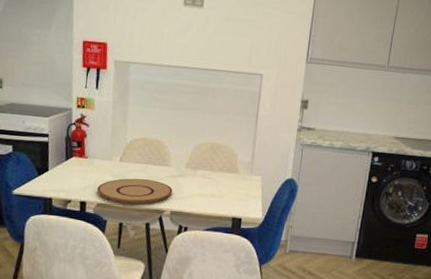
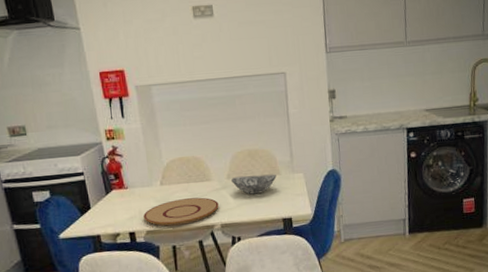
decorative bowl: none [189,167,234,188] -> present [231,174,277,195]

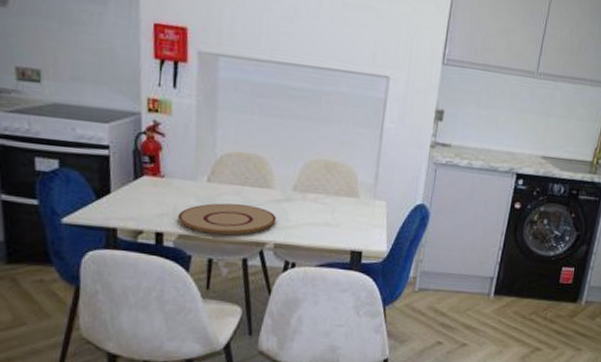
decorative bowl: present [231,174,277,195] -> none [297,189,354,216]

